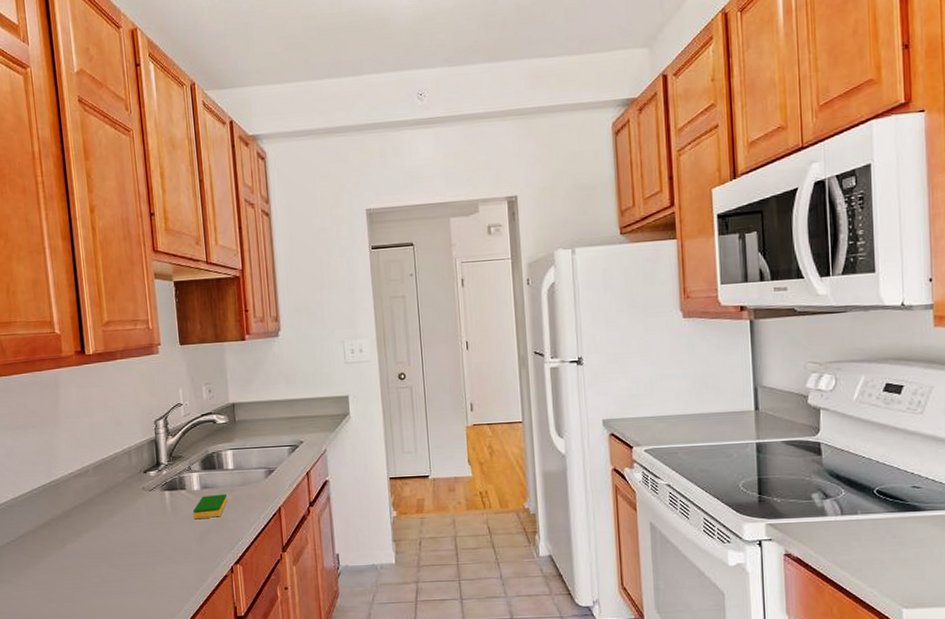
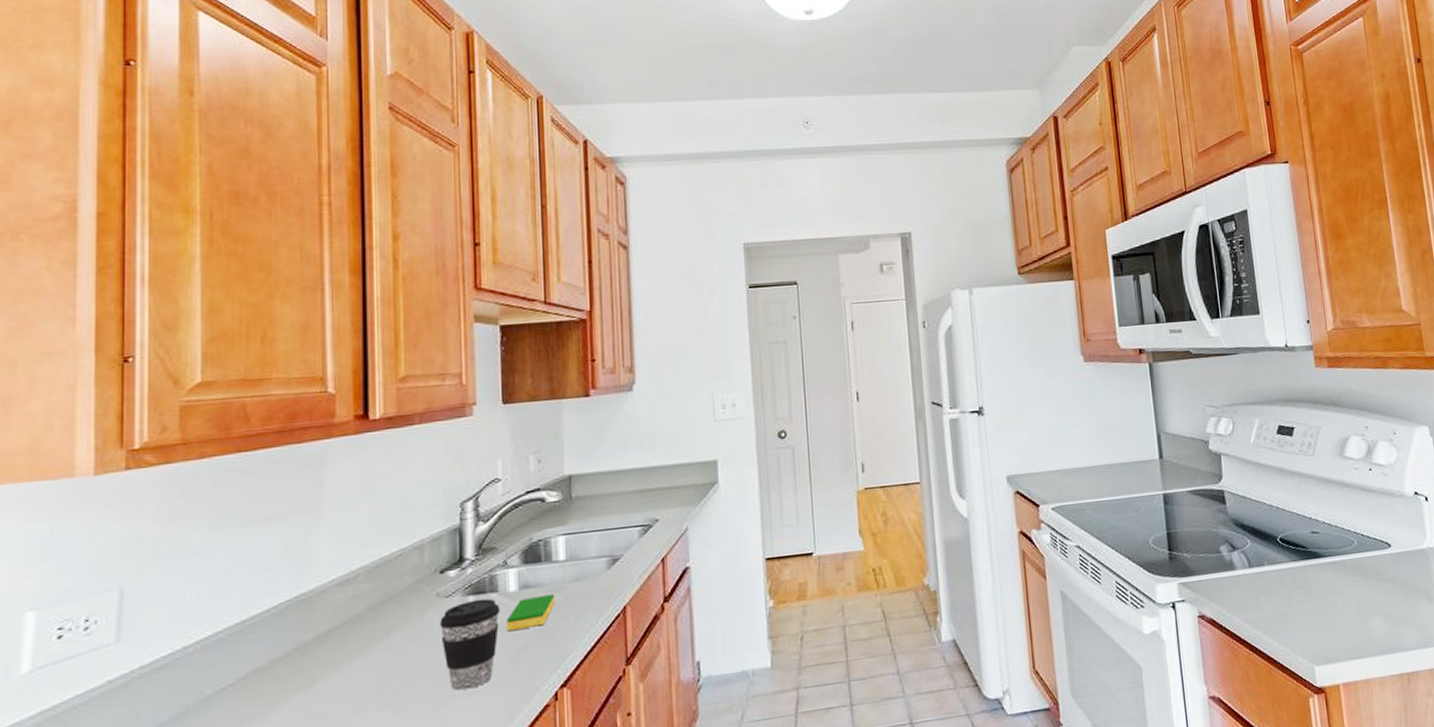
coffee cup: none [146,493,188,559] -> present [439,598,500,691]

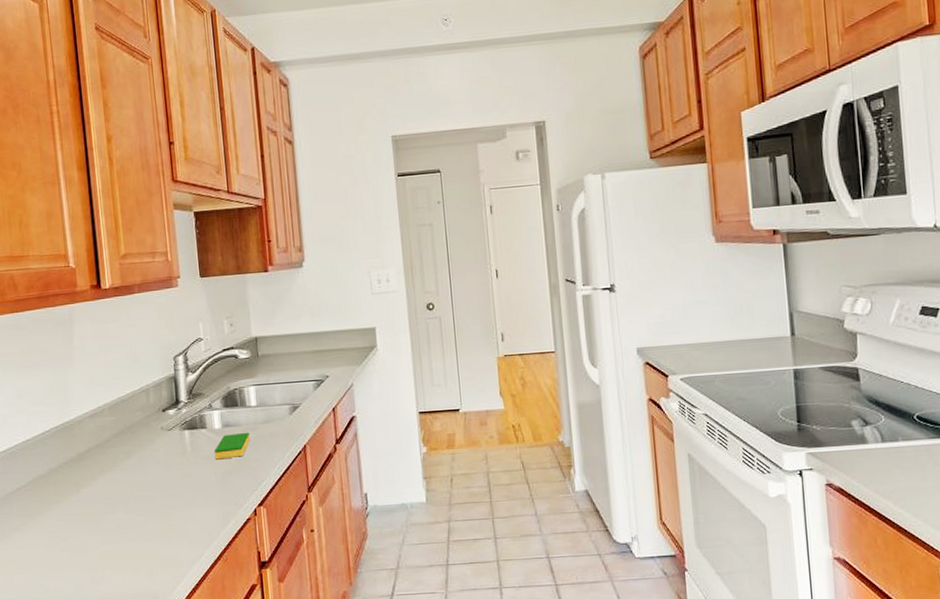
coffee cup: present [439,598,500,691] -> none [164,433,209,502]

